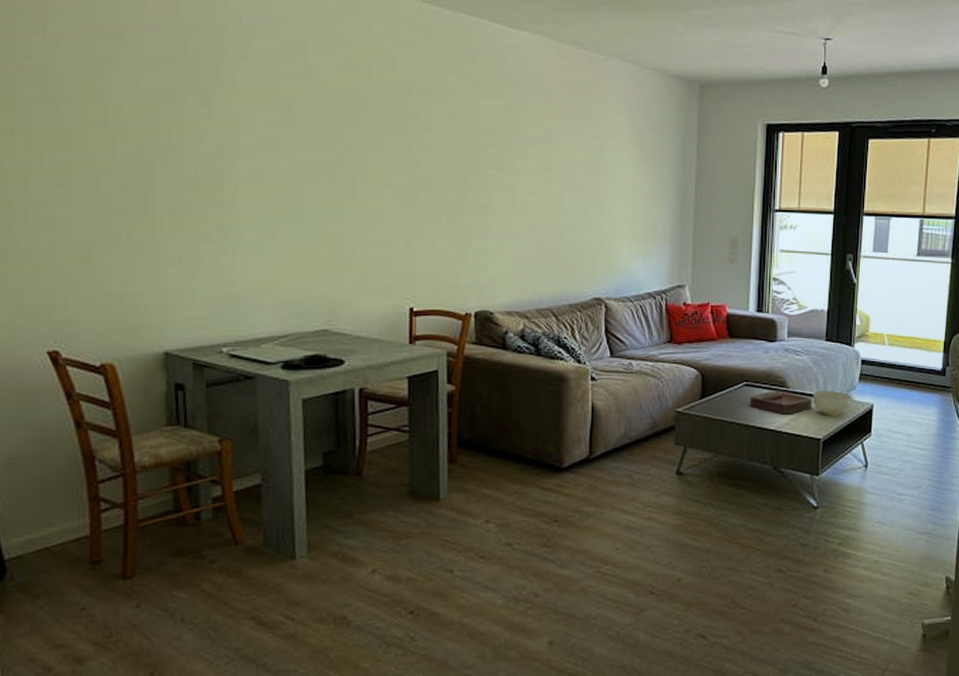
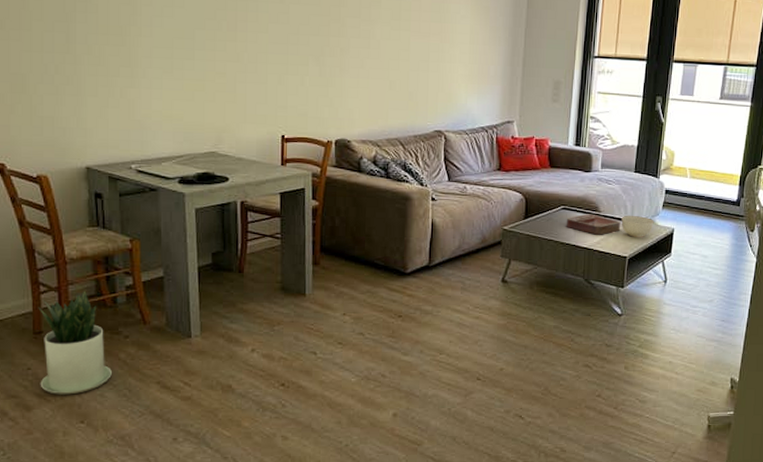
planter: none [97,506,192,641] -> present [38,290,112,395]

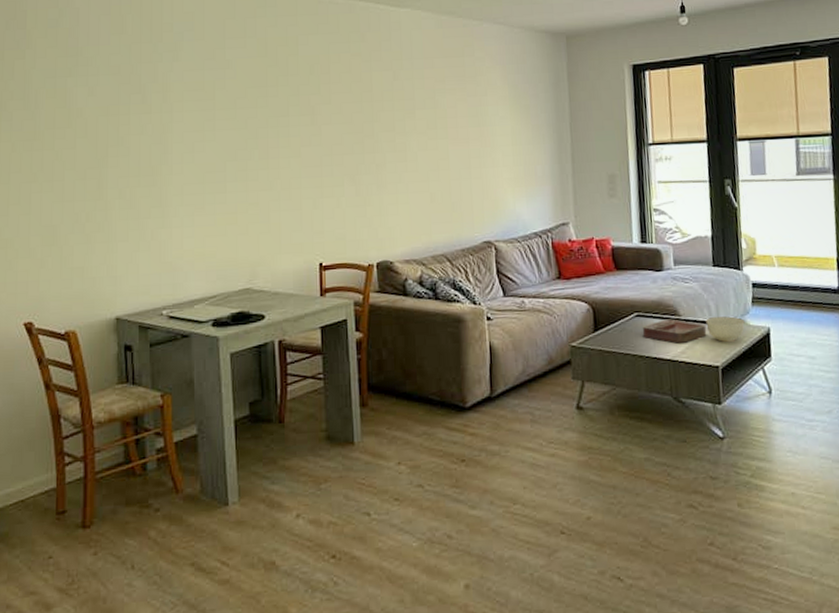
planter: present [38,290,112,395] -> none [61,458,141,588]

